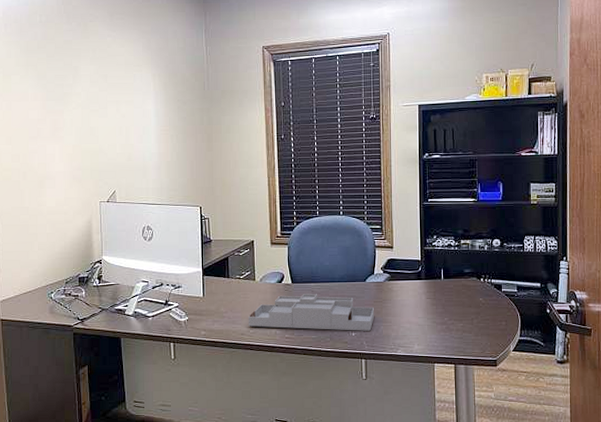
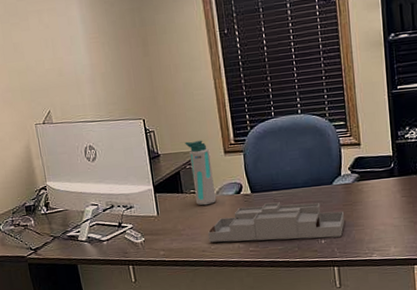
water bottle: none [236,230,259,291] -> present [185,140,217,206]

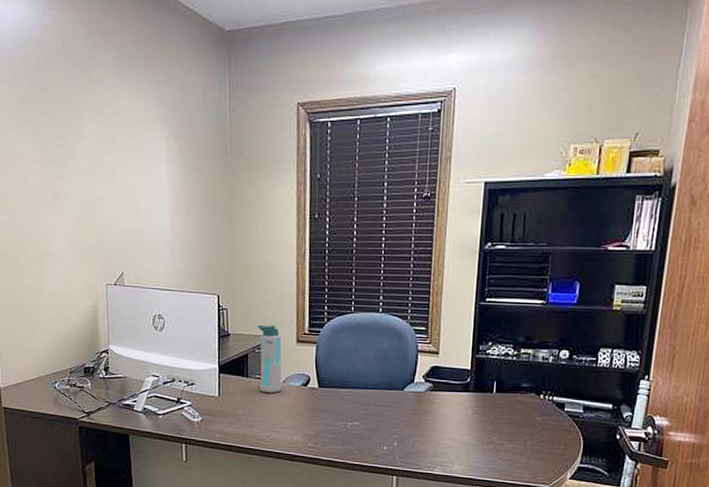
desk organizer: present [207,202,345,243] -> none [267,400,412,446]

